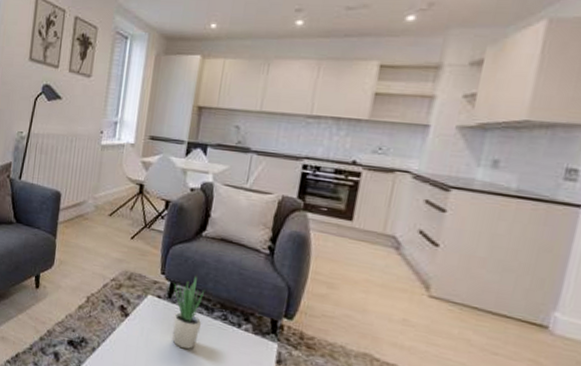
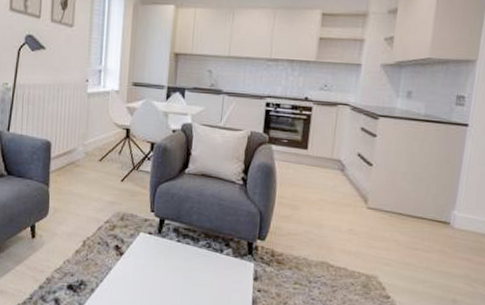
potted plant: present [172,275,206,349] -> none [162,209,191,278]

